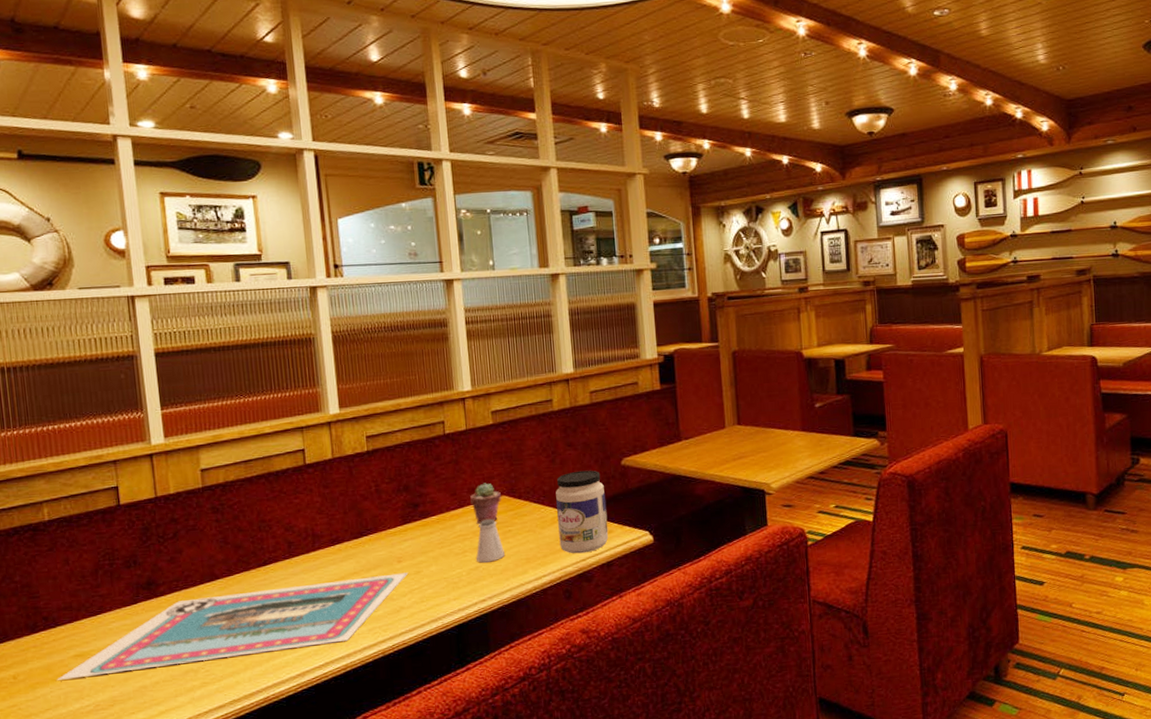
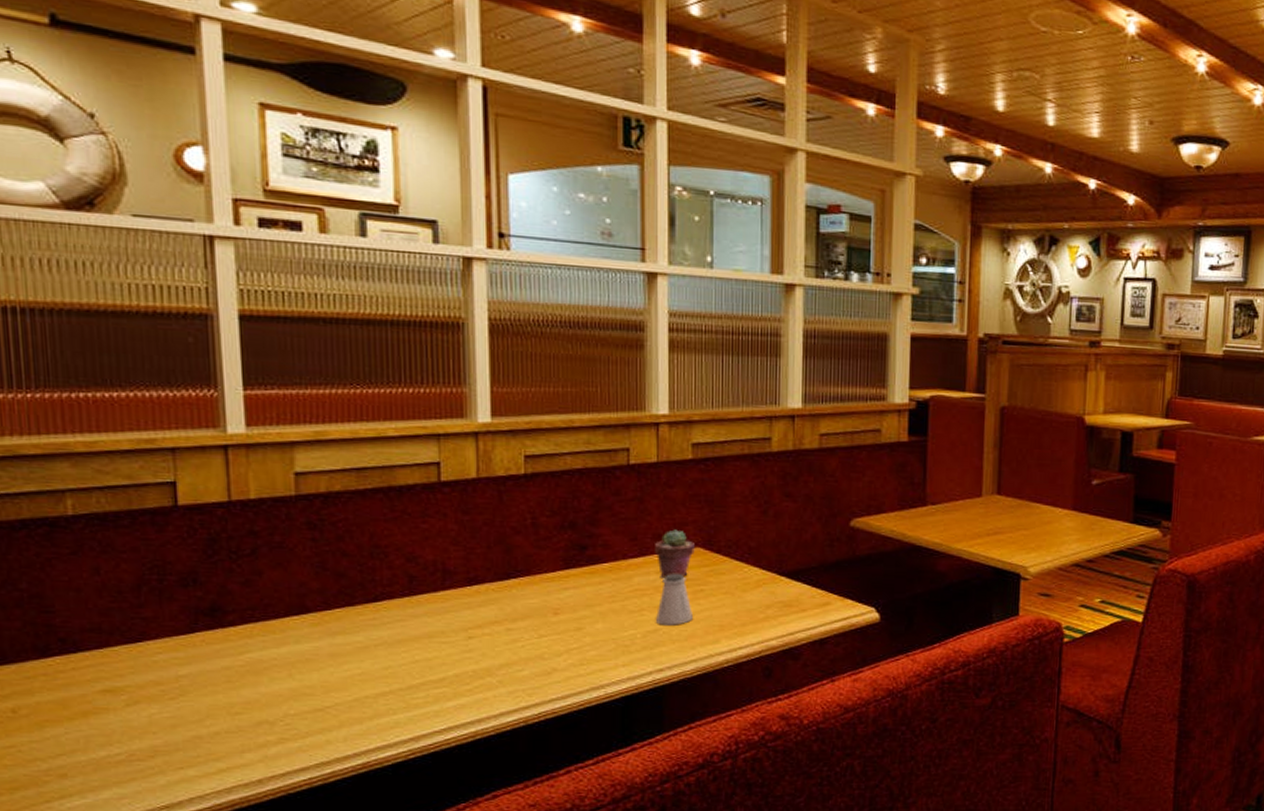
postcard: present [56,572,408,680] -> none [75,627,565,719]
jar: present [556,470,609,554] -> none [763,527,827,626]

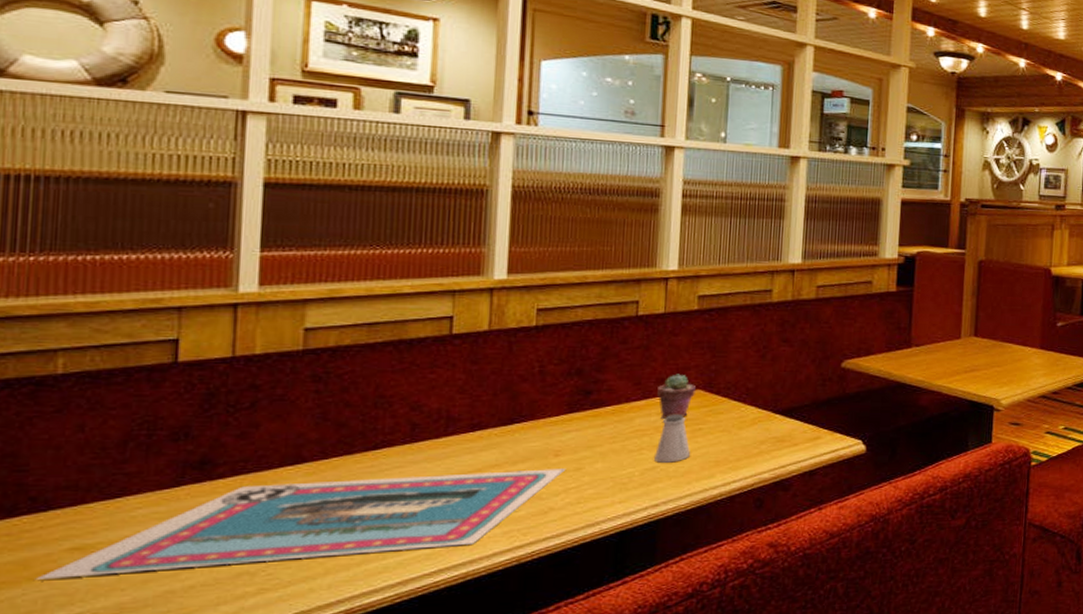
postcard: none [75,627,565,719] -> present [35,468,565,580]

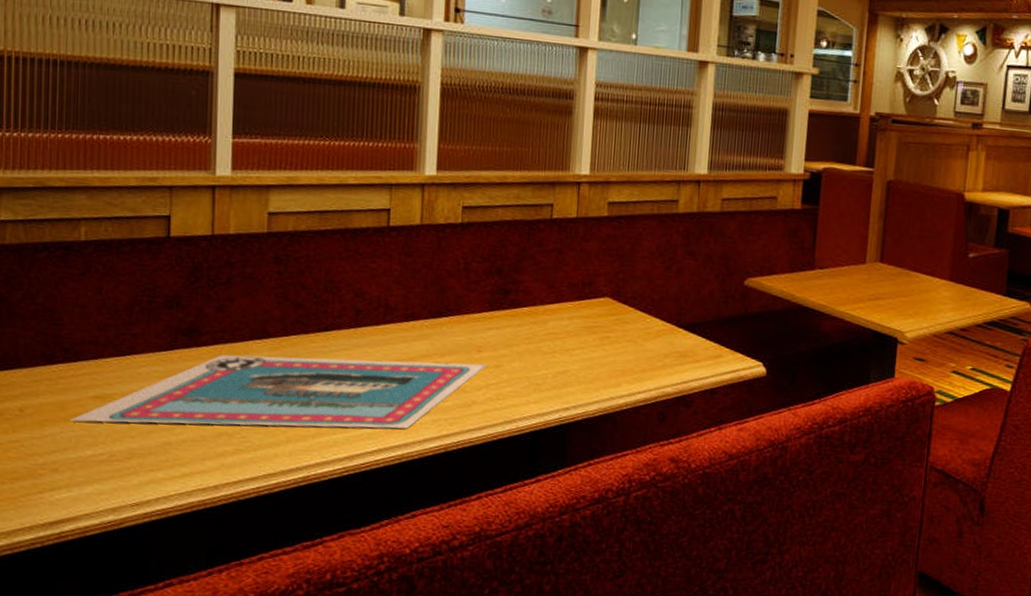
saltshaker: present [653,415,690,463] -> none [565,320,599,368]
potted succulent: present [657,374,696,419] -> none [569,280,605,324]

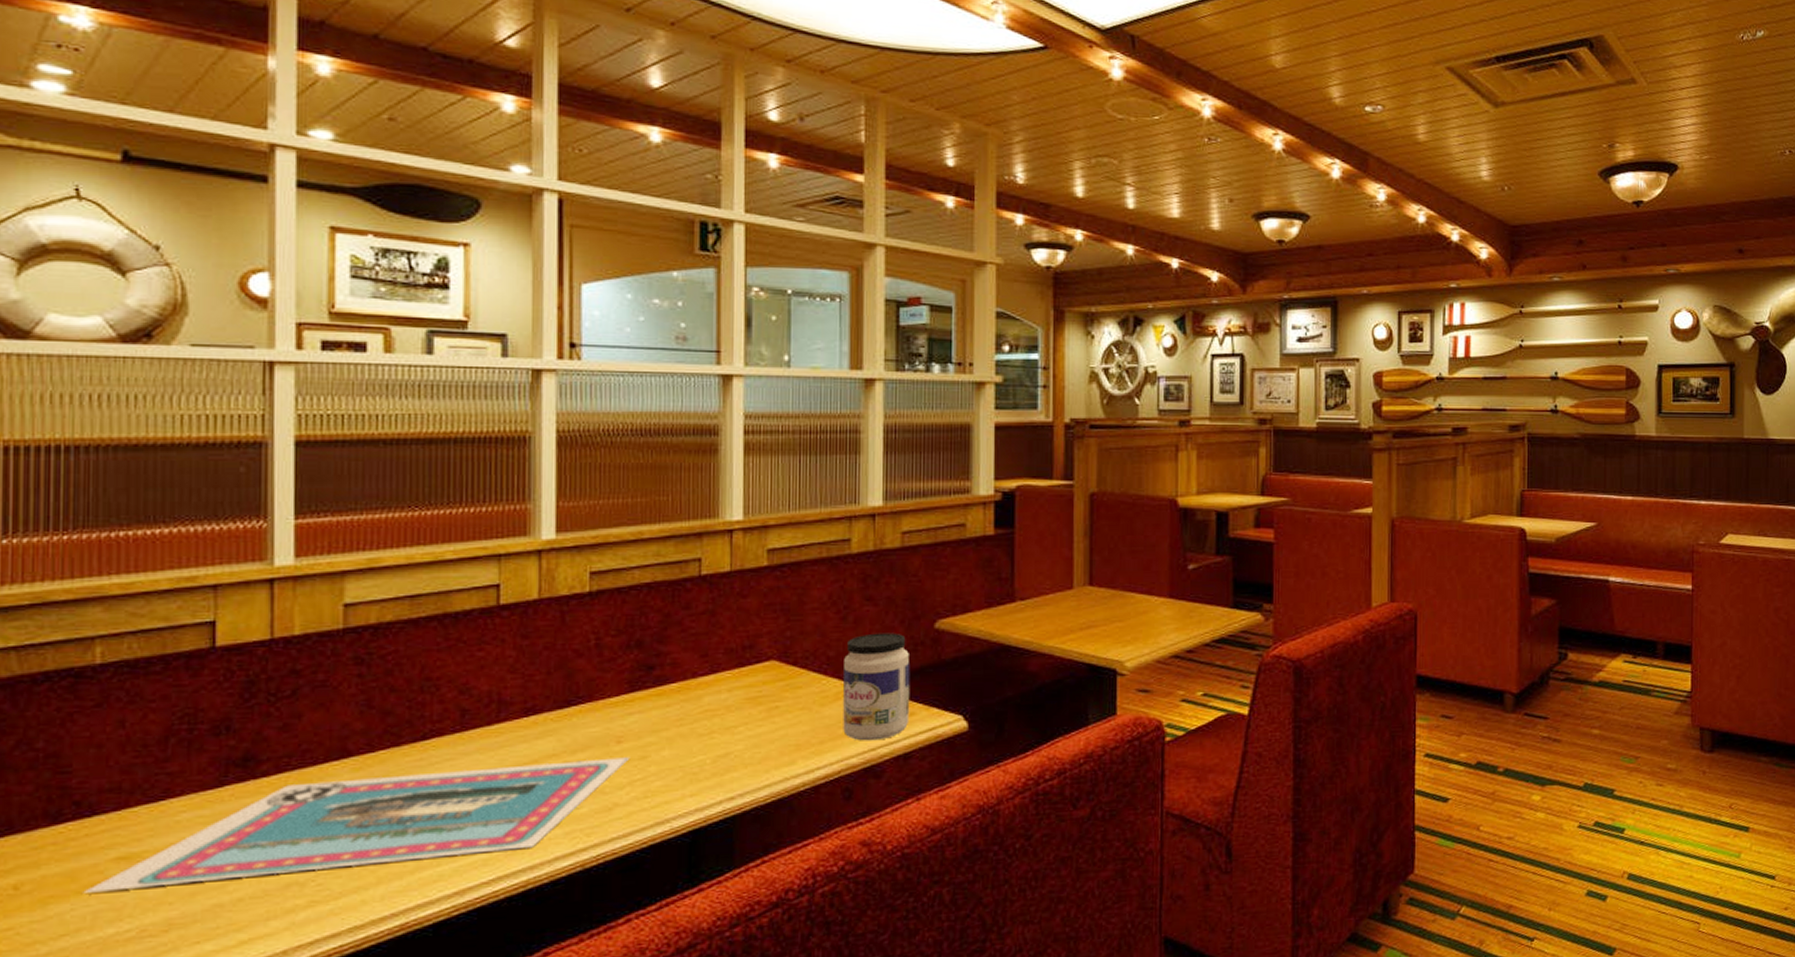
jar: none [661,283,722,375] -> present [843,632,911,741]

